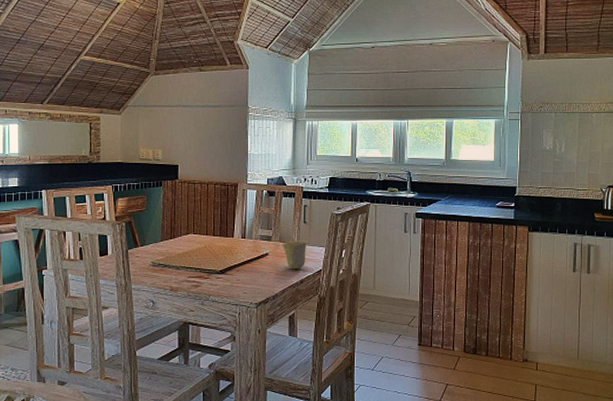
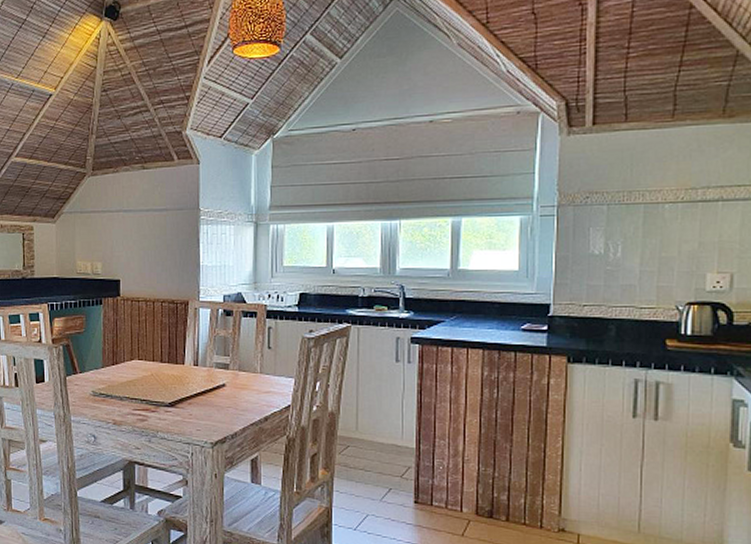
cup: present [281,240,309,270] -> none [240,369,274,404]

